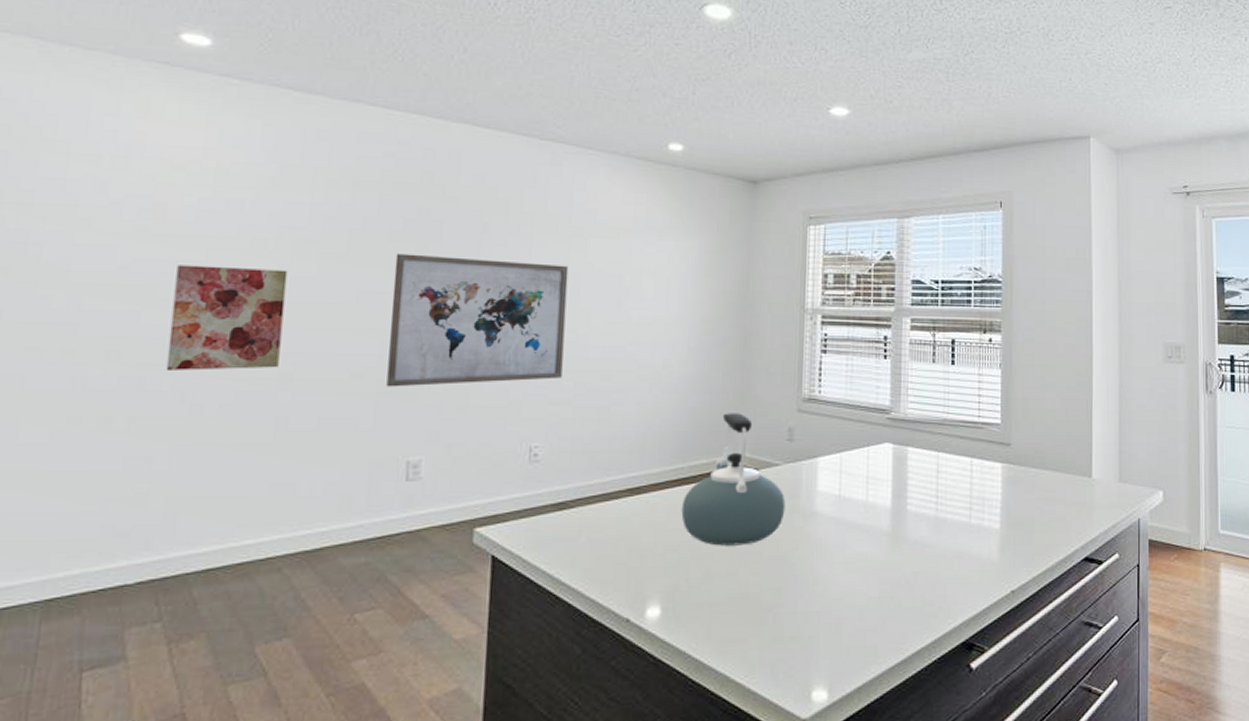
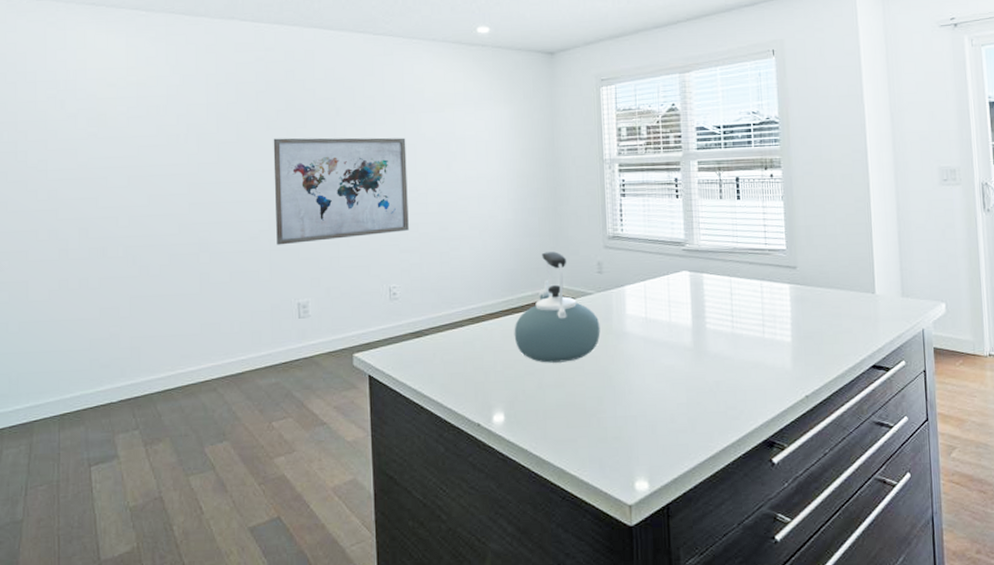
wall art: present [166,265,288,371] -> none [119,158,197,241]

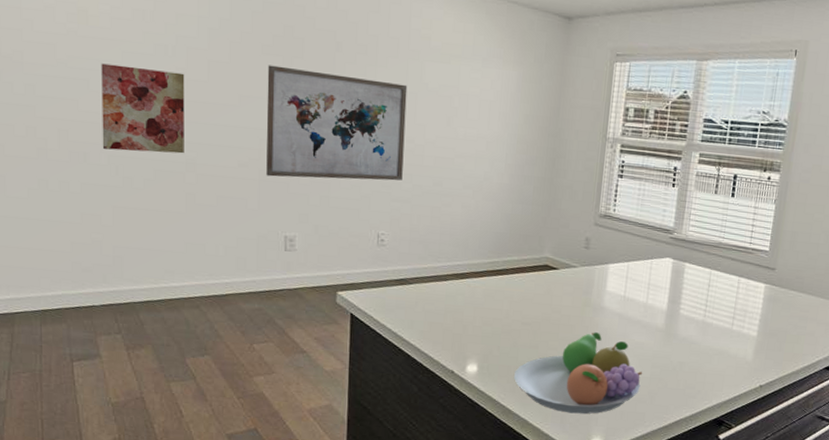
wall art: none [119,158,197,241] -> present [101,63,185,154]
kettle: present [514,251,601,363] -> none [495,221,580,327]
fruit bowl: none [544,361,679,455] -> present [514,332,643,414]

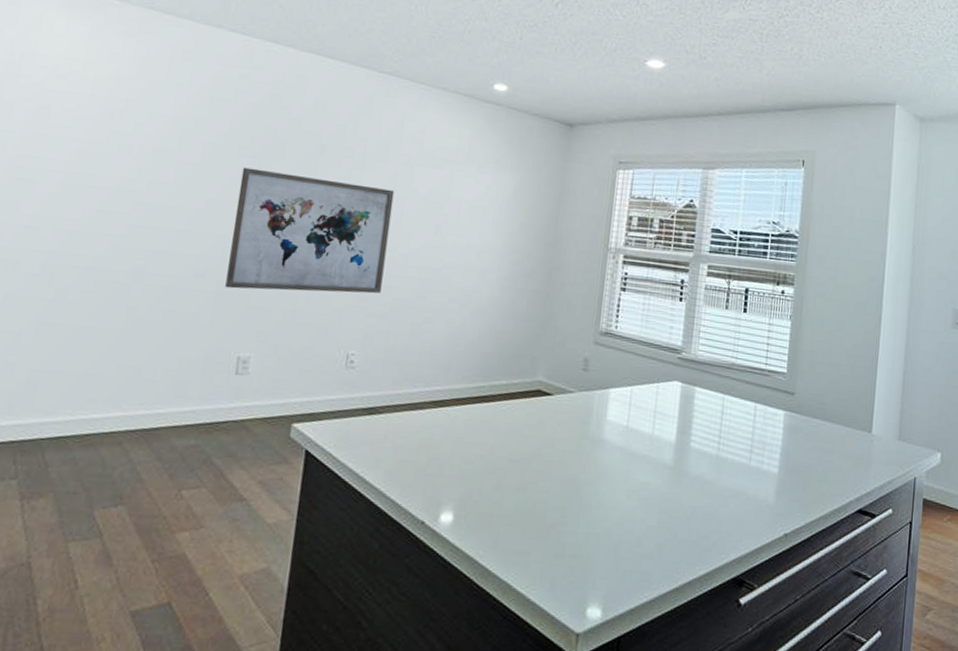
wall art: present [101,63,185,154] -> none [38,163,148,262]
fruit bowl: present [514,332,643,414] -> none [496,470,649,575]

